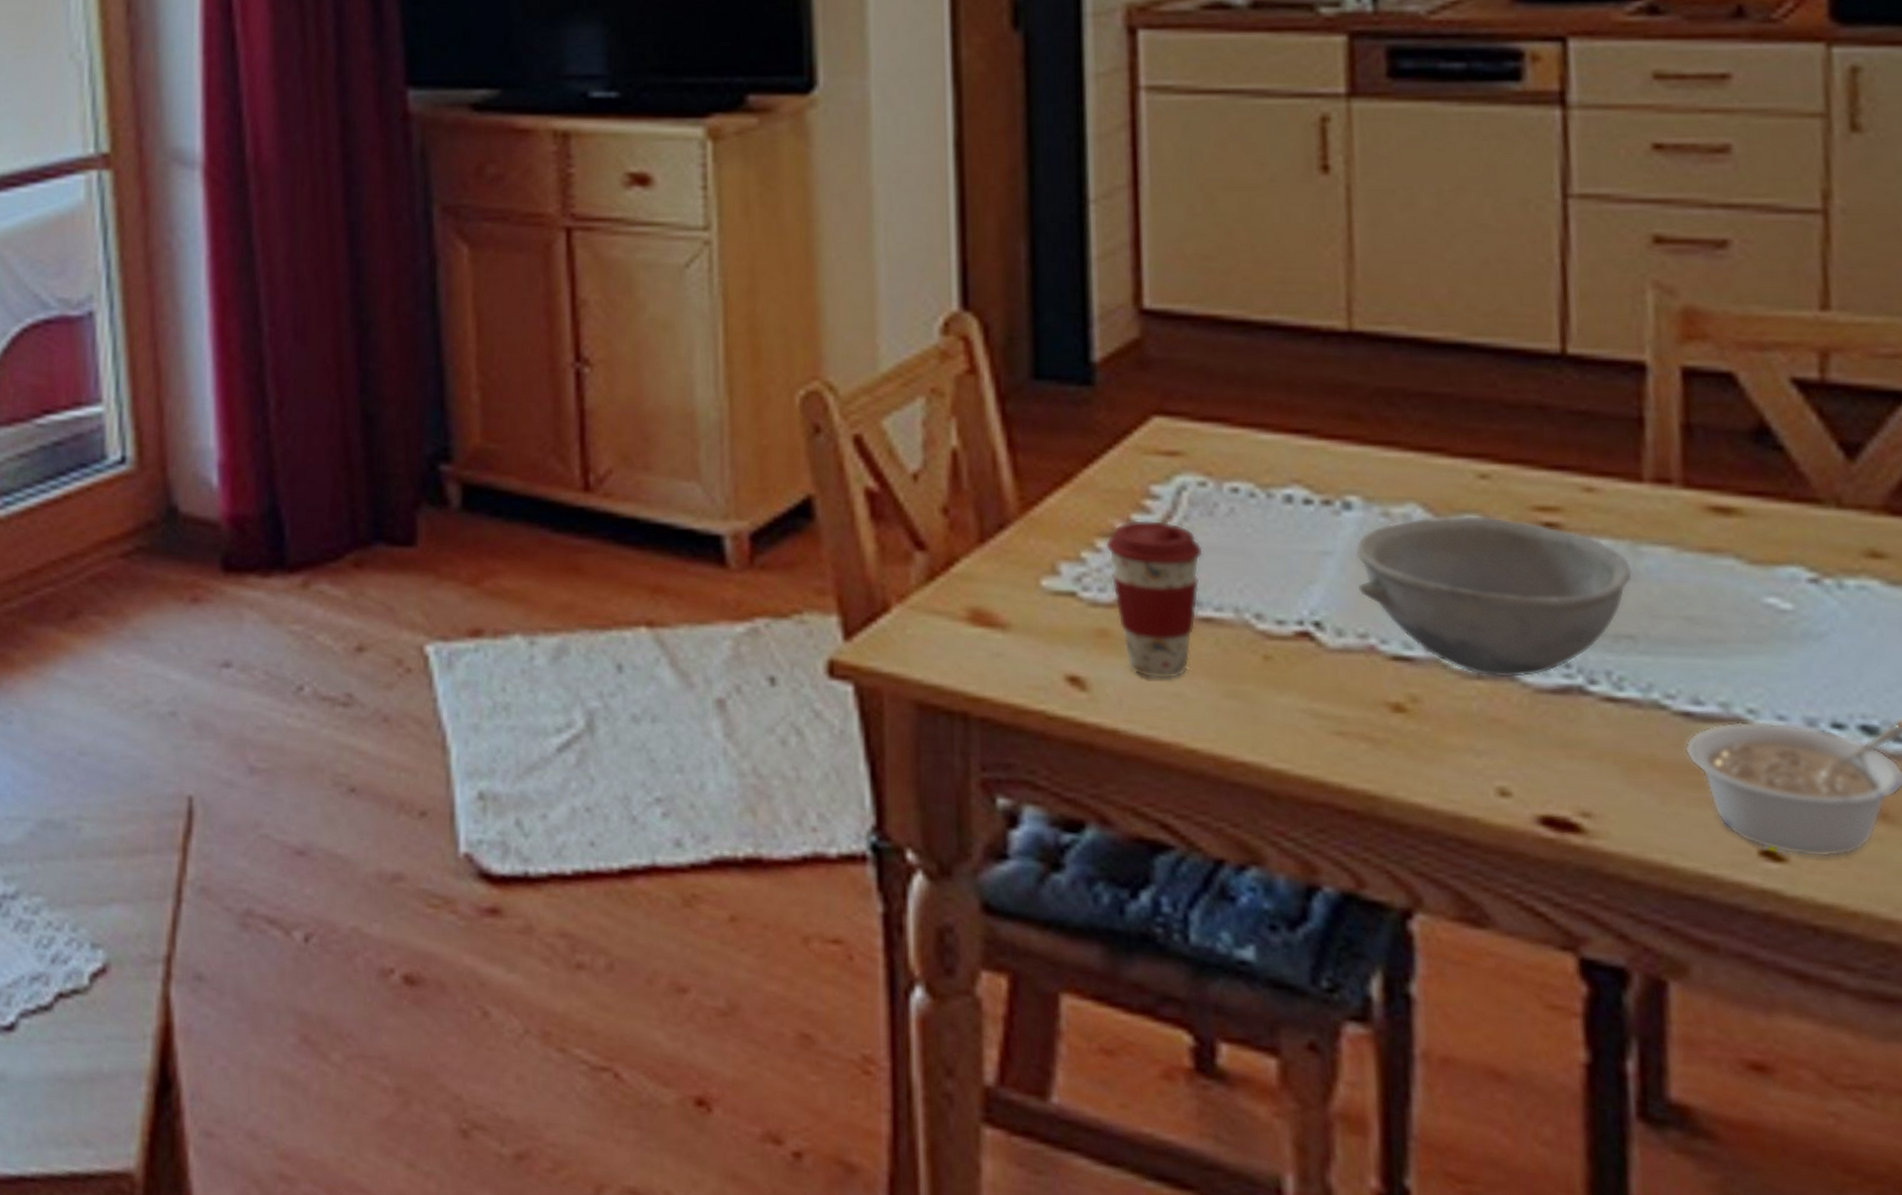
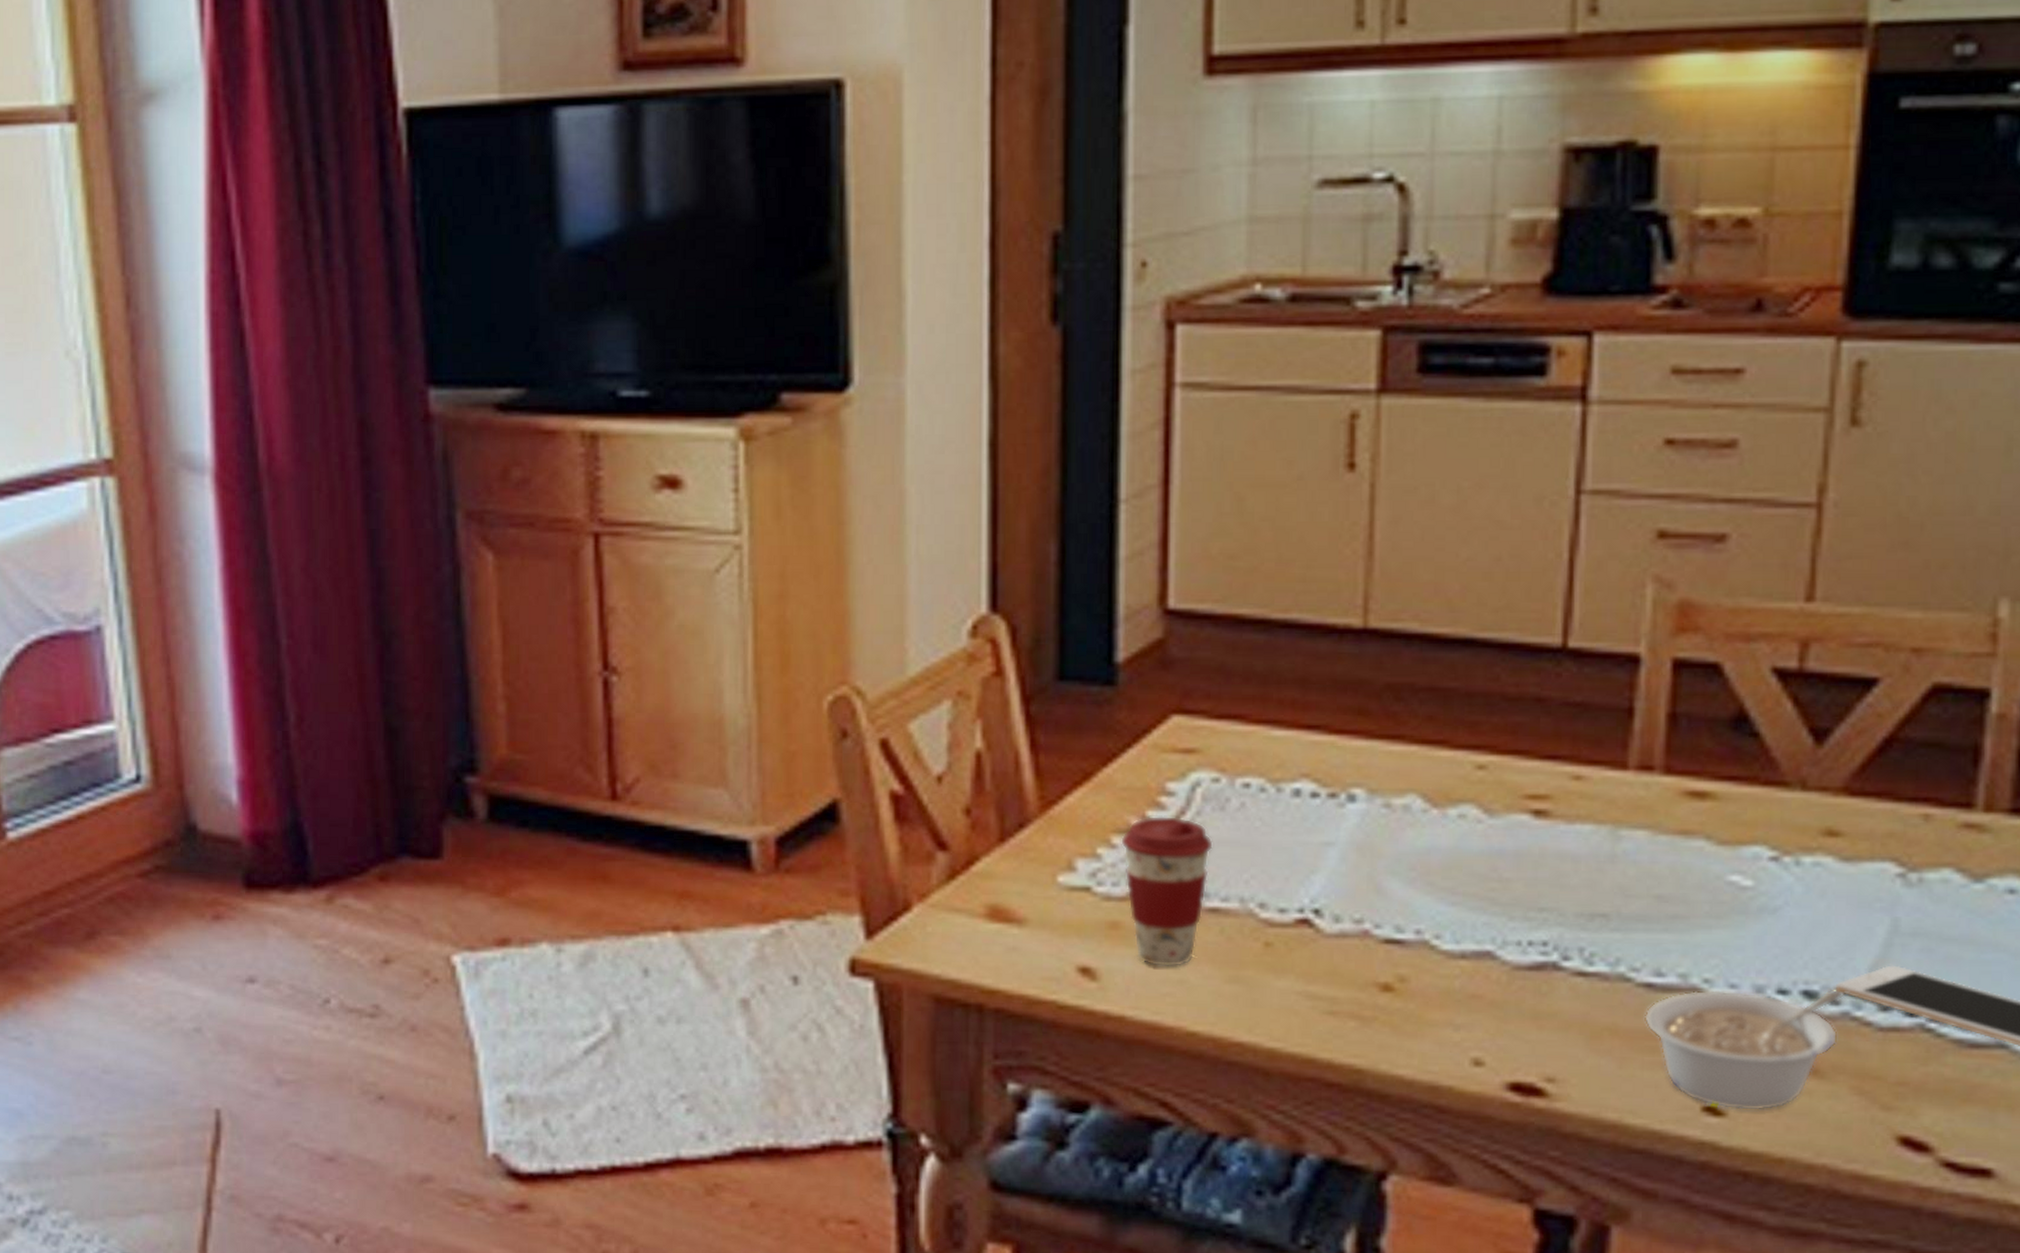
bowl: present [1355,516,1632,677] -> none [1356,805,1610,956]

